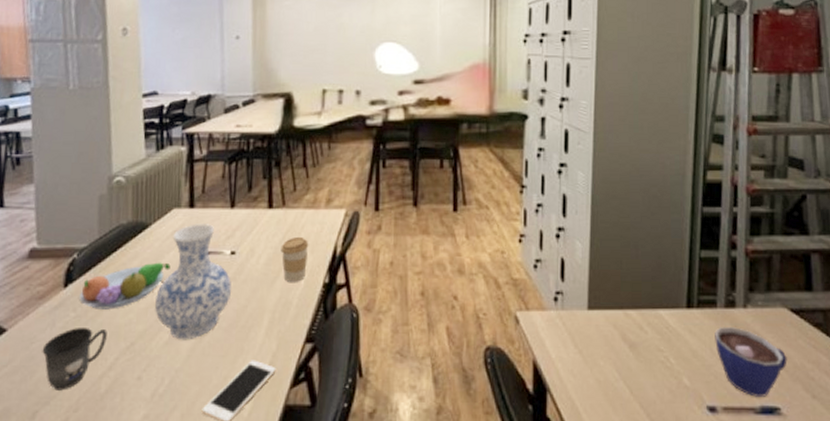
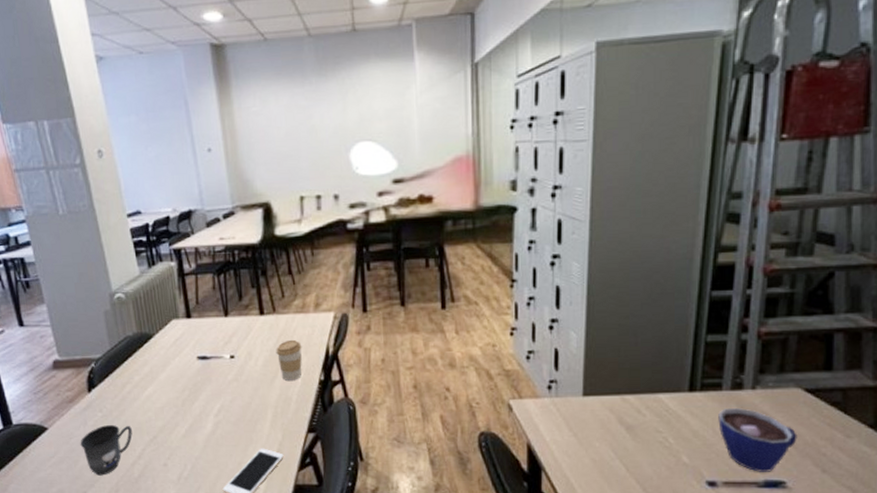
fruit bowl: present [79,262,171,310] -> none [102,367,178,410]
vase: present [154,222,232,340] -> none [168,331,236,433]

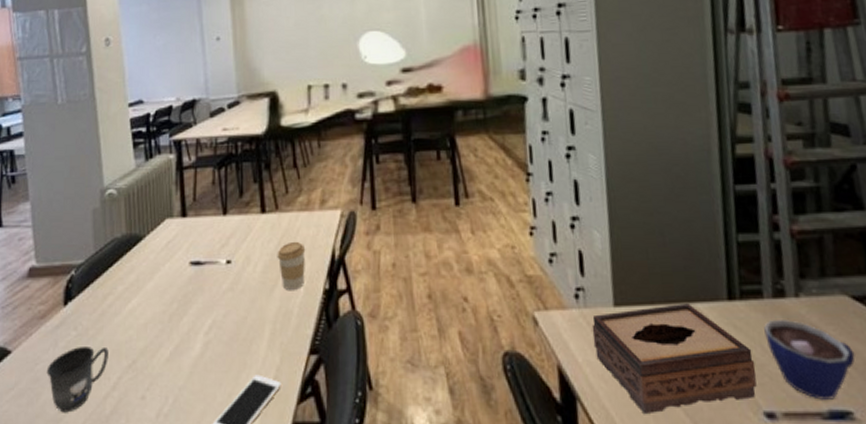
tissue box: none [561,394,705,481] -> present [591,304,757,413]

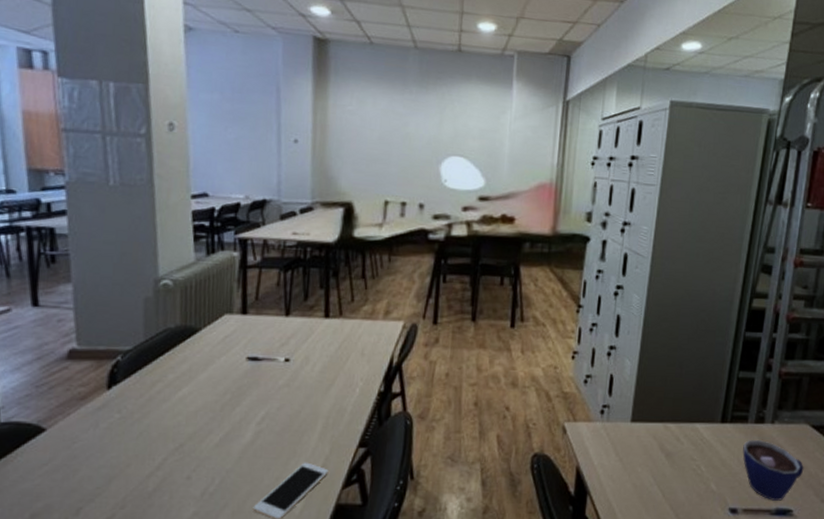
mug: present [46,346,109,413] -> none [85,429,155,489]
coffee cup: present [277,241,306,290] -> none [336,346,366,390]
tissue box: present [591,304,757,413] -> none [609,423,731,506]

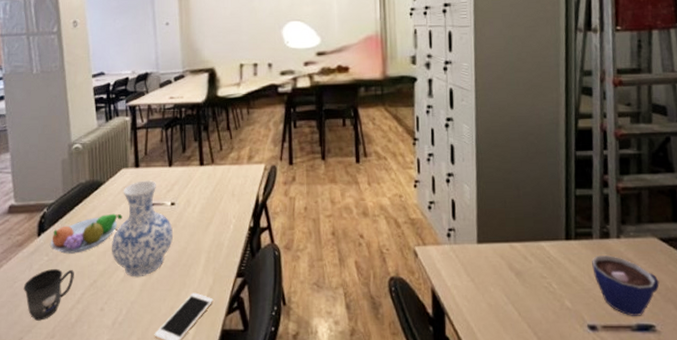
mug: none [85,429,155,489] -> present [23,269,74,321]
fruit bowl: none [124,367,222,412] -> present [50,213,122,254]
vase: none [205,329,286,443] -> present [111,179,174,278]

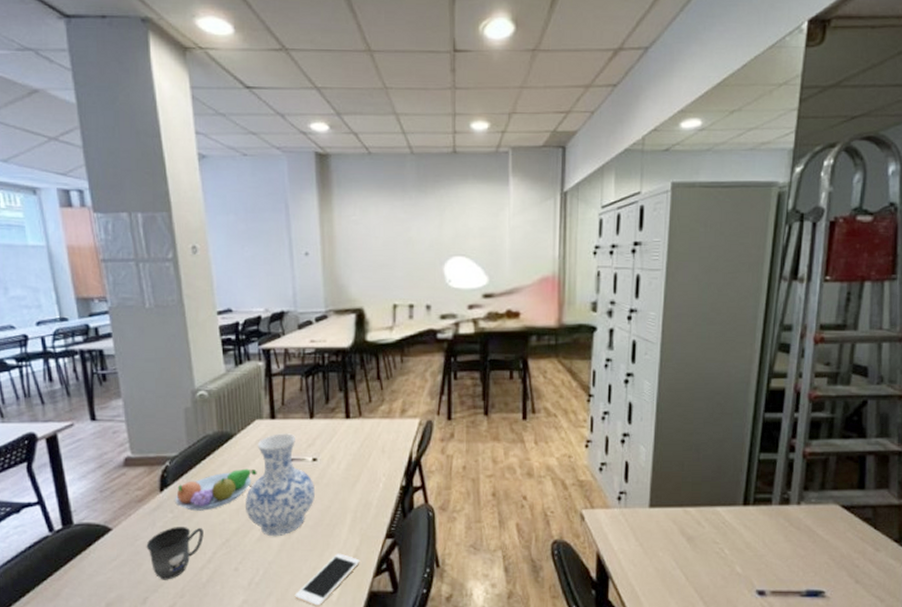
cup: present [592,255,660,316] -> none [768,522,835,582]

